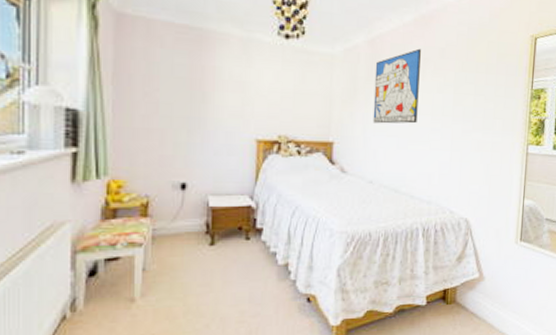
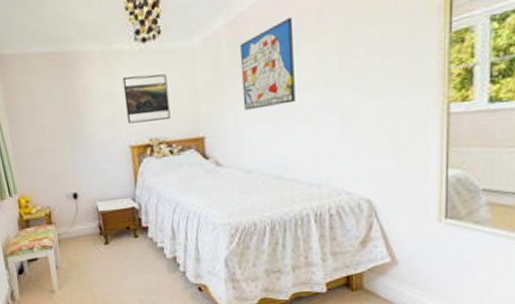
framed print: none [257,67,305,119] -> present [122,74,171,124]

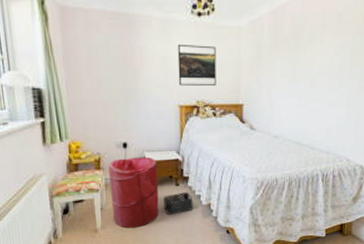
laundry hamper: none [59,207,118,288] -> present [108,157,159,228]
storage bin: none [122,244,156,271] -> present [164,192,192,214]
wall art: present [239,17,296,111] -> none [276,15,320,86]

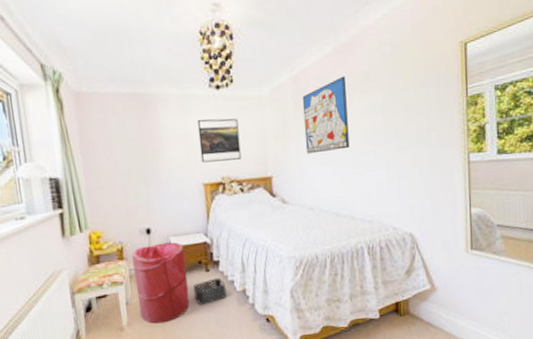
wall art: none [276,15,320,86] -> present [302,76,350,154]

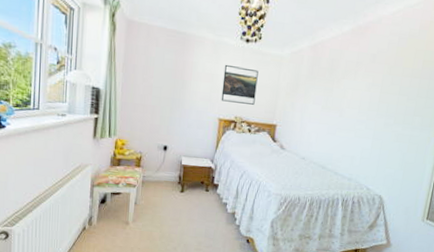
laundry hamper: present [131,242,190,324] -> none [145,159,192,226]
storage bin: present [194,277,226,305] -> none [192,198,219,218]
wall art: present [302,76,350,154] -> none [309,53,355,115]

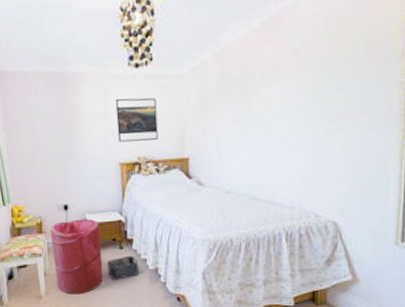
laundry hamper: none [145,159,192,226] -> present [50,219,103,295]
storage bin: none [192,198,219,218] -> present [107,255,139,280]

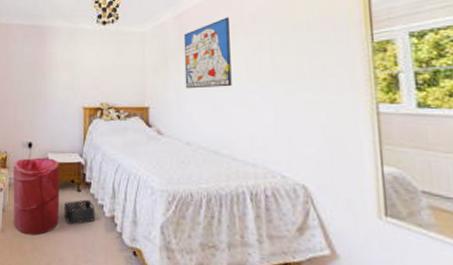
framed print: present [115,98,158,142] -> none [83,49,121,88]
wall art: none [224,52,273,136] -> present [183,17,232,89]

